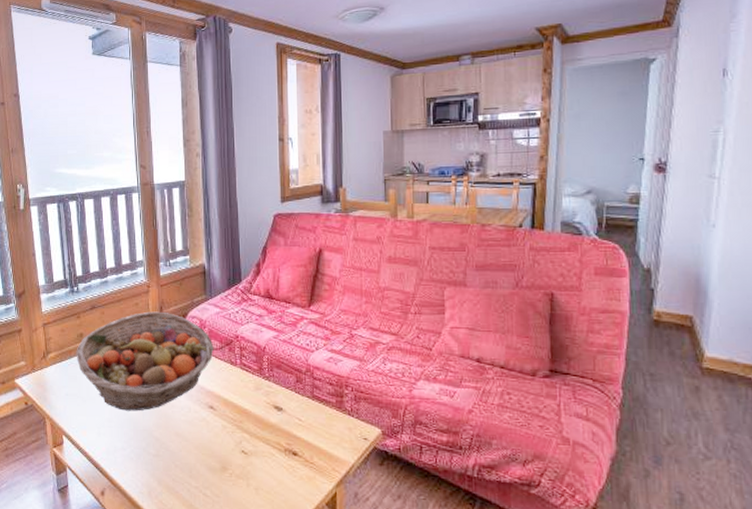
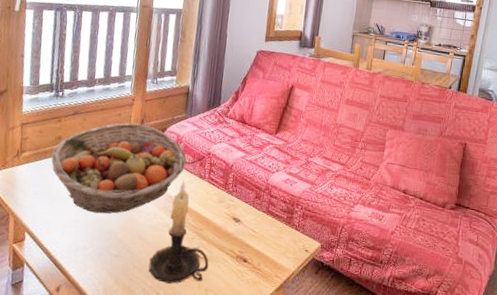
candle holder: none [190,368,255,483] -> present [148,180,209,284]

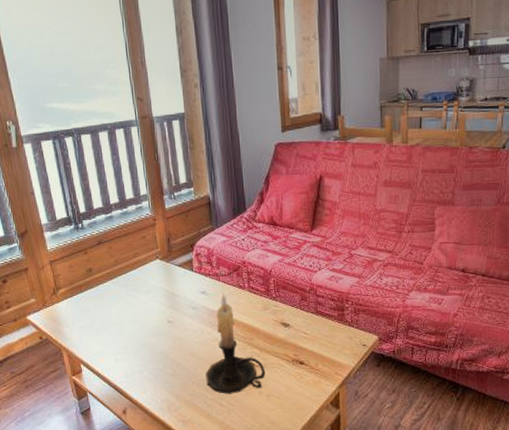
fruit basket: present [51,122,187,214] -> none [86,243,223,338]

